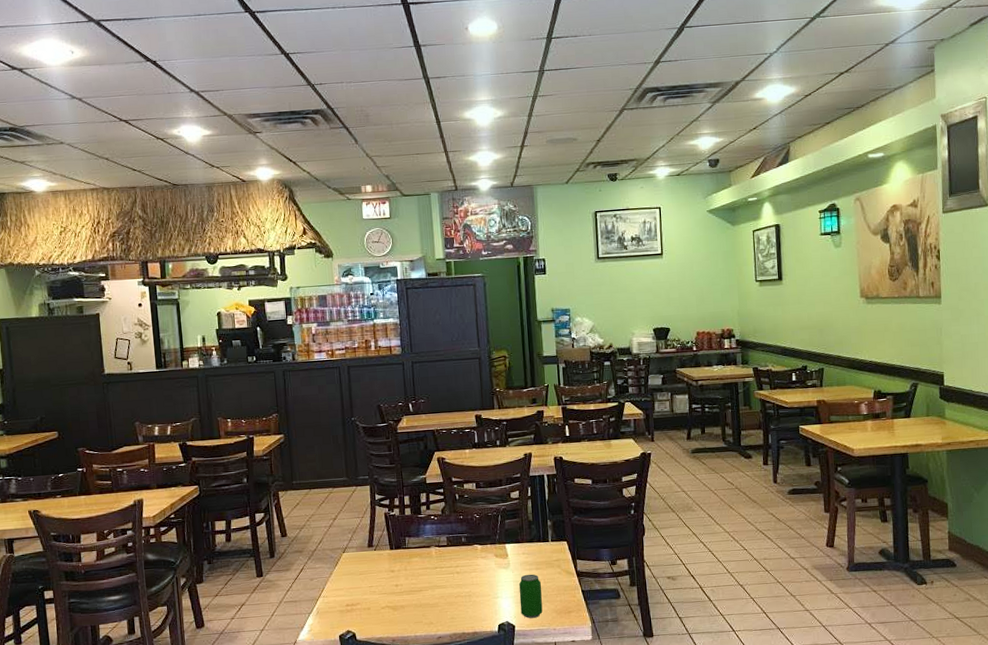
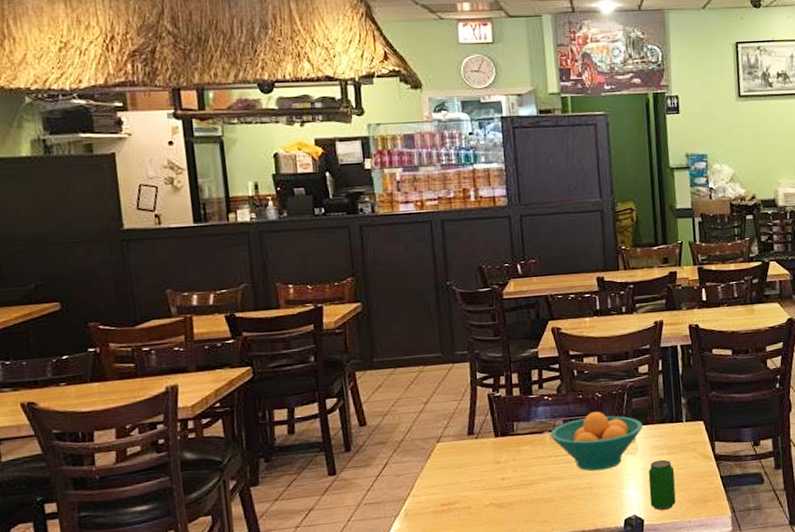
fruit bowl: none [436,530,514,582] -> present [550,411,643,471]

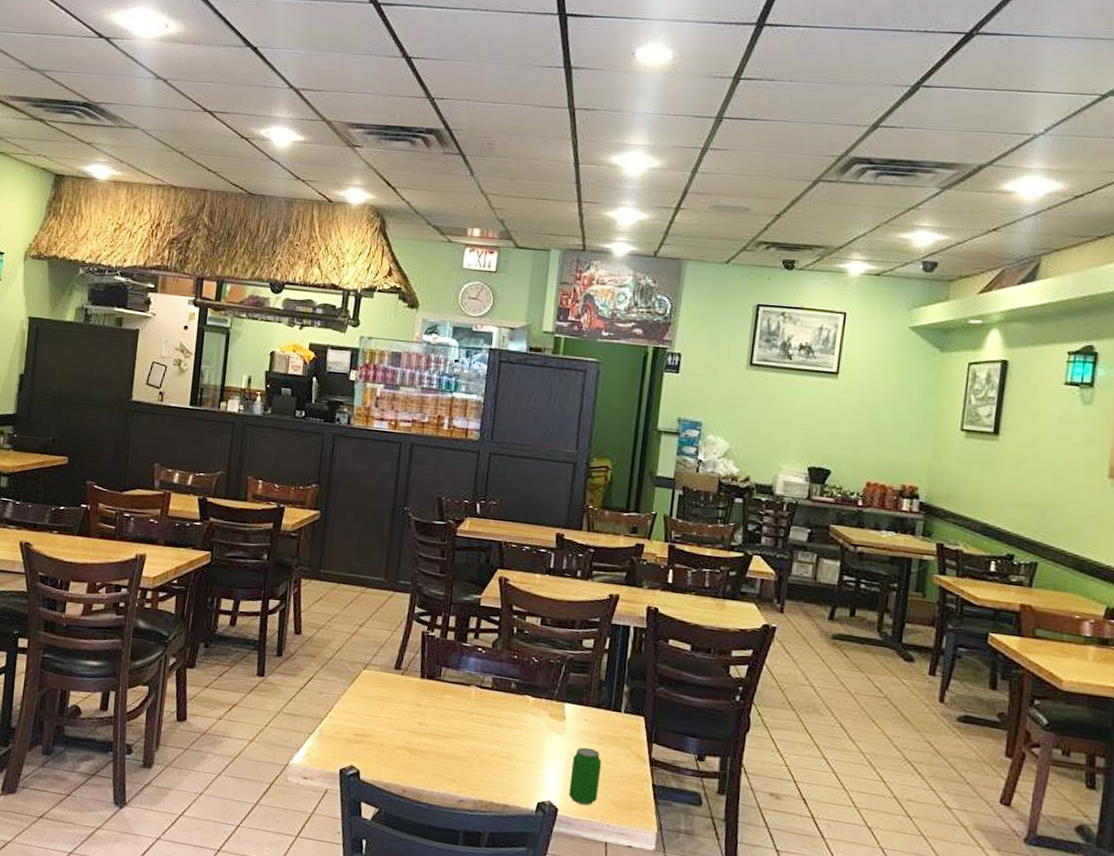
fruit bowl: present [550,411,643,471] -> none [477,676,576,743]

